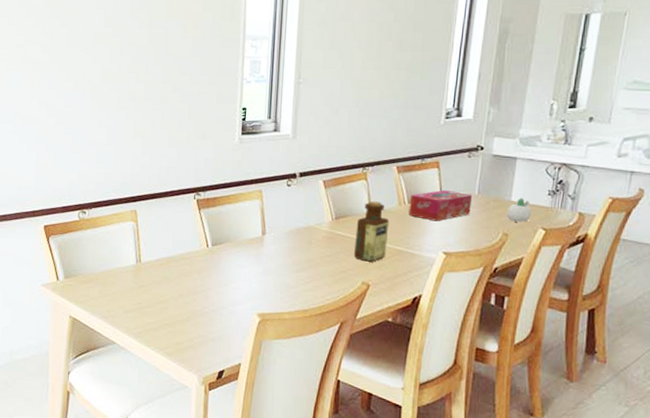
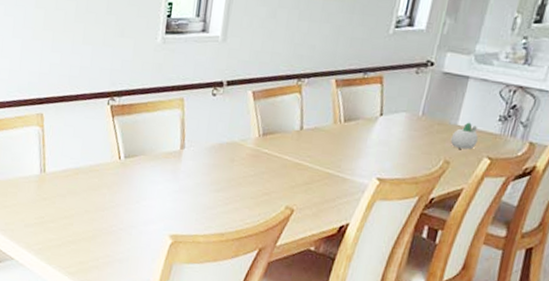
bottle: present [354,200,390,262] -> none [280,116,322,185]
tissue box: present [409,189,473,222] -> none [343,108,416,144]

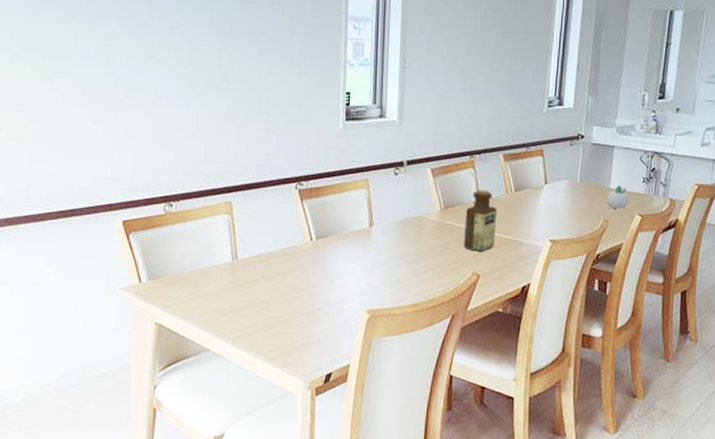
bottle: none [280,116,322,185] -> present [464,189,498,252]

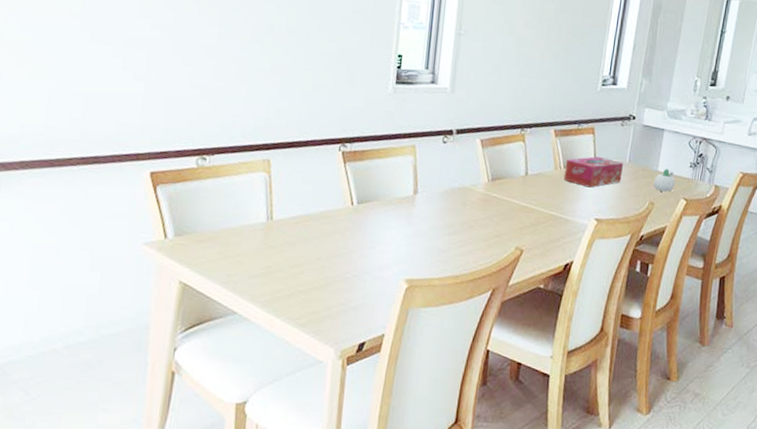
bottle: present [464,189,498,252] -> none [509,163,545,227]
tissue box: none [516,177,575,209] -> present [564,156,624,188]

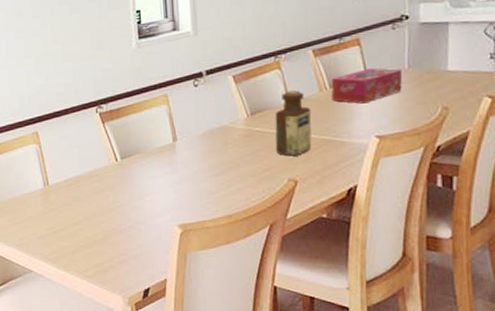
bottle: none [509,163,545,227] -> present [274,90,312,156]
succulent planter: present [653,168,675,192] -> none [444,65,473,93]

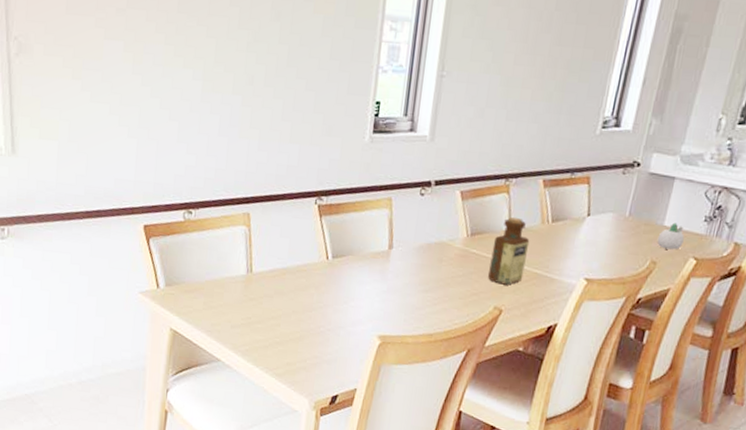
tissue box: present [331,68,403,104] -> none [551,208,623,244]
succulent planter: none [444,65,473,93] -> present [657,222,685,250]

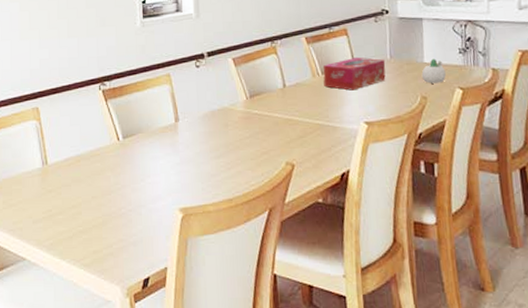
bottle: present [488,216,530,285] -> none [272,74,307,140]
tissue box: none [551,208,623,244] -> present [323,56,386,91]

